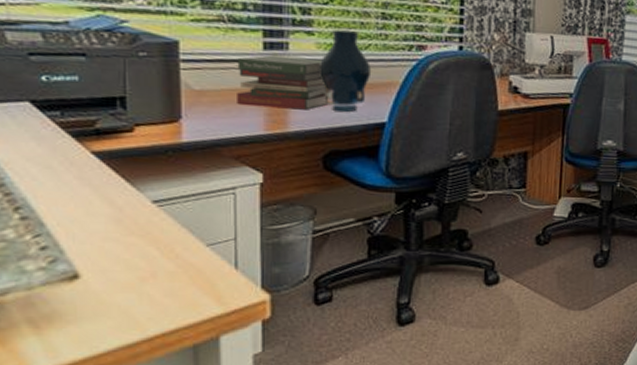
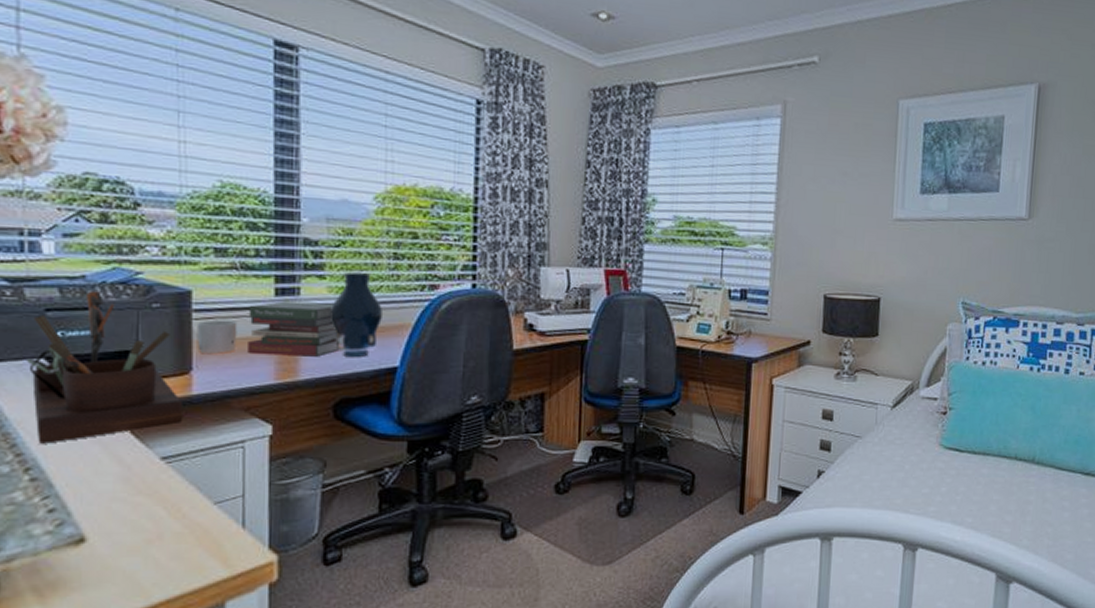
desk organizer: none [11,37,174,185] -> present [27,291,184,444]
mug: none [184,70,226,105] -> present [196,319,238,355]

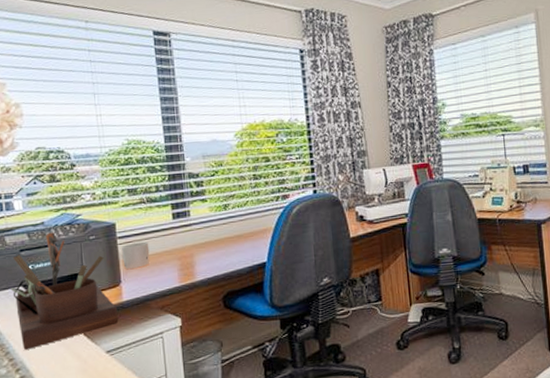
books: present [248,301,338,357] -> none [155,219,222,265]
vase: present [329,272,384,357] -> none [212,193,251,259]

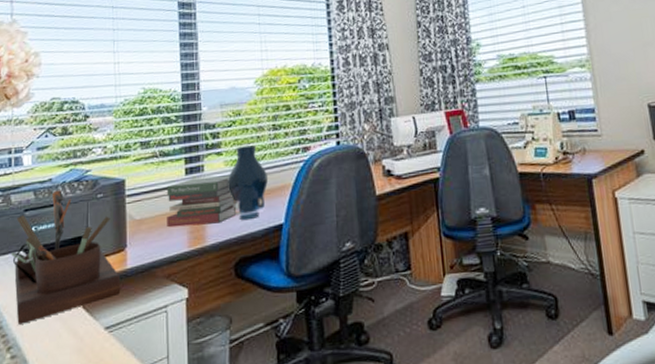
mug: present [121,241,150,270] -> none [129,200,159,233]
books: none [155,219,222,265] -> present [166,175,236,227]
vase: none [212,193,251,259] -> present [226,145,269,220]

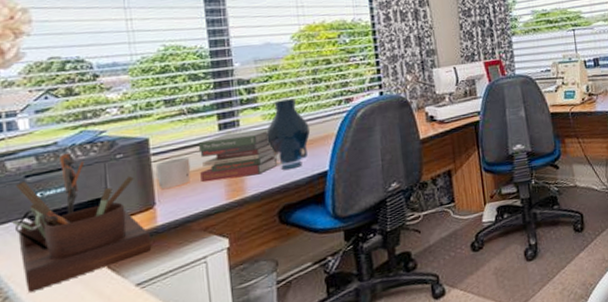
mug: none [129,200,159,233] -> present [155,156,191,190]

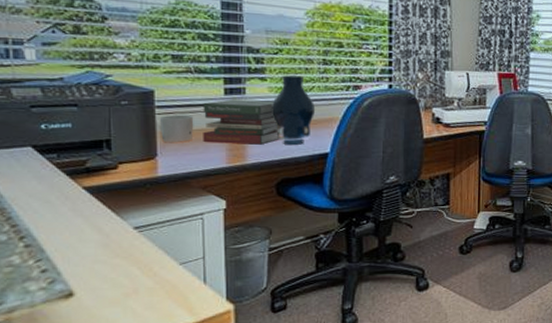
desk organizer: present [12,153,152,292] -> none [16,90,151,217]

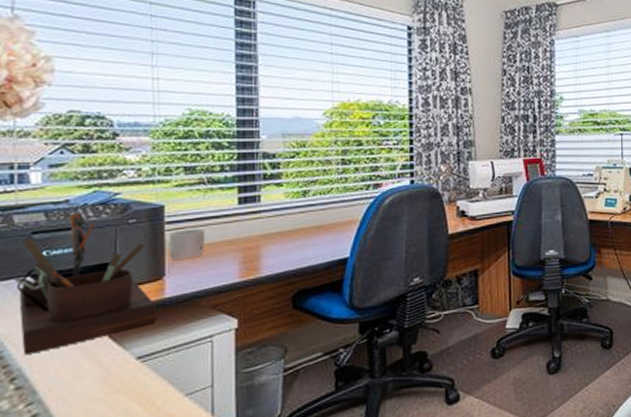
desk organizer: none [16,90,151,217] -> present [14,212,157,354]
books: present [203,99,279,145] -> none [215,207,295,257]
vase: present [270,75,316,145] -> none [286,178,334,252]

